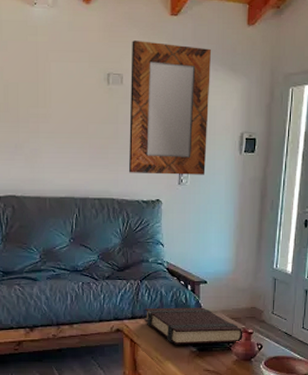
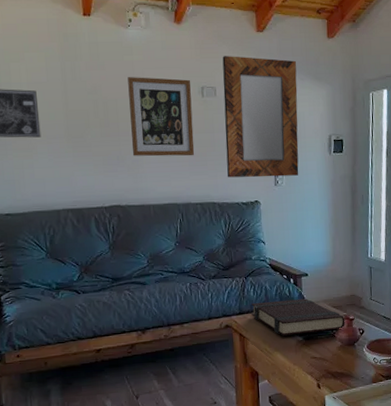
wall art: none [30,59,97,148] -> present [128,77,195,157]

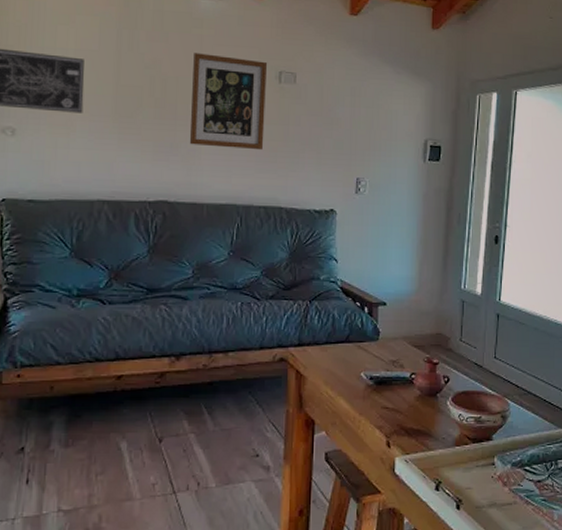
home mirror: present [222,56,299,178] -> none [299,38,394,184]
book: present [251,298,345,336] -> none [312,333,427,377]

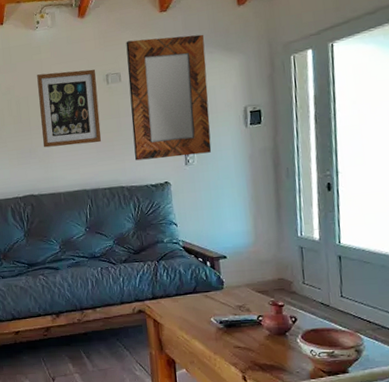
home mirror: none [299,38,394,184] -> present [126,34,212,161]

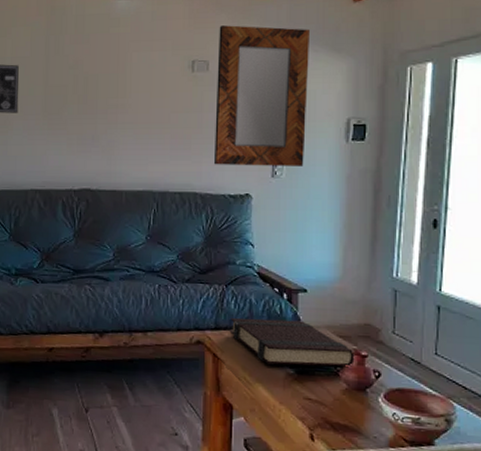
wall art: present [37,69,102,148] -> none [108,50,181,138]
book: none [165,283,273,322] -> present [229,318,355,367]

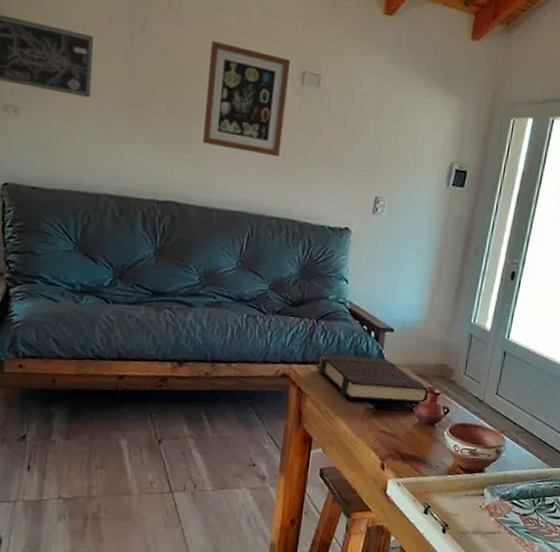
wall art: none [108,50,181,138] -> present [202,41,291,158]
home mirror: present [213,25,311,166] -> none [315,37,428,206]

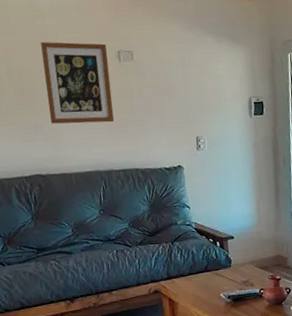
book: present [315,353,429,403] -> none [179,261,272,298]

